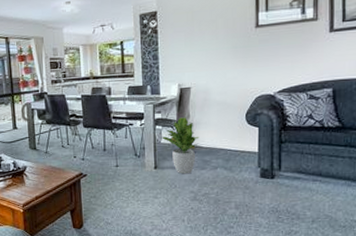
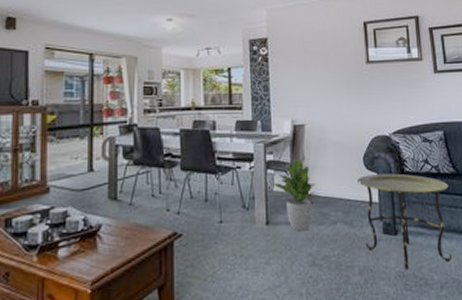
side table: none [238,127,332,207] -> present [356,173,453,270]

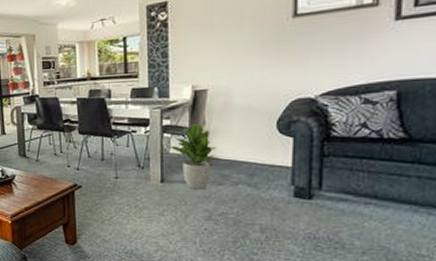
side table: present [356,173,453,270] -> none [266,138,393,233]

